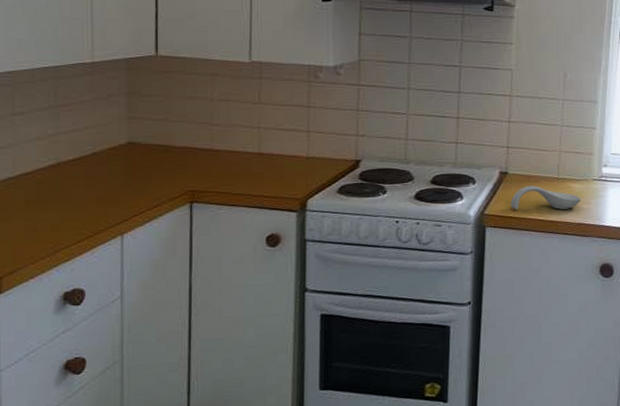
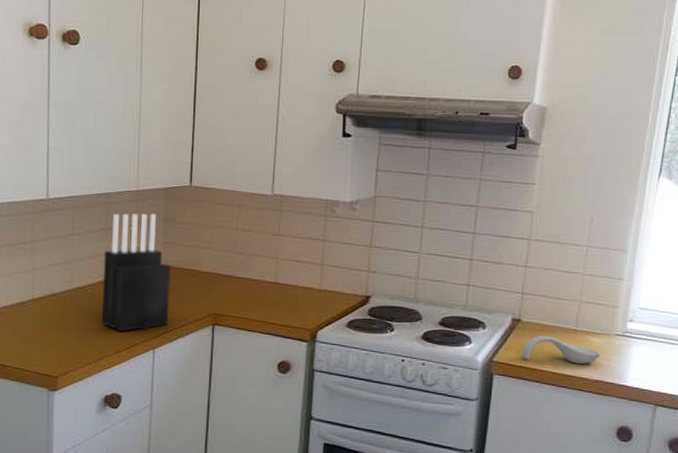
knife block: none [54,87,139,219] -> present [101,213,171,332]

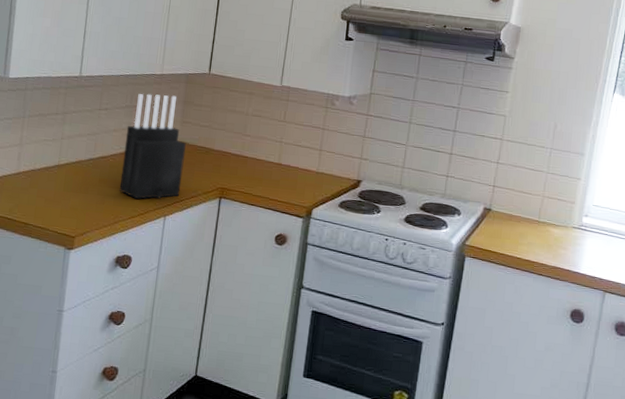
spoon rest: present [521,335,601,364] -> none [490,224,559,252]

